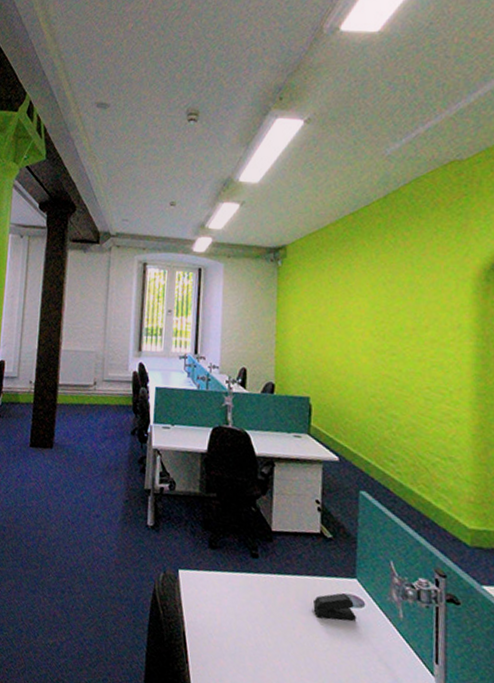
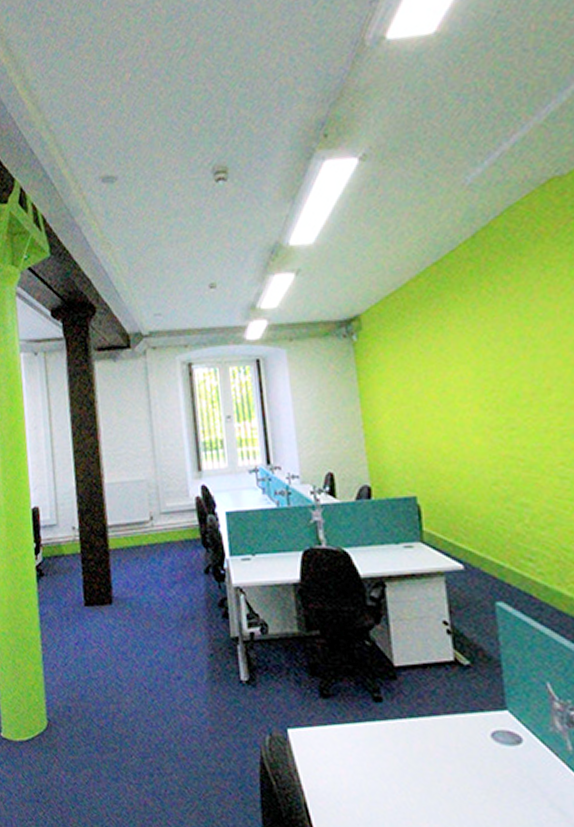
stapler: present [313,593,357,621] -> none [459,730,516,765]

